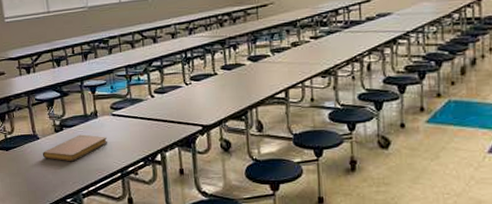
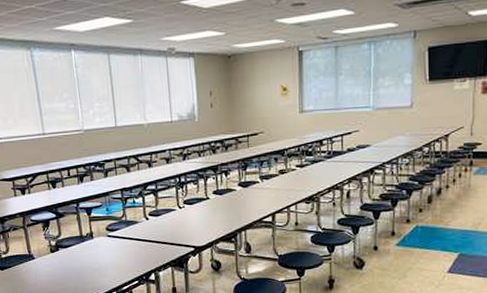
notebook: present [42,134,108,162] -> none [38,254,104,281]

